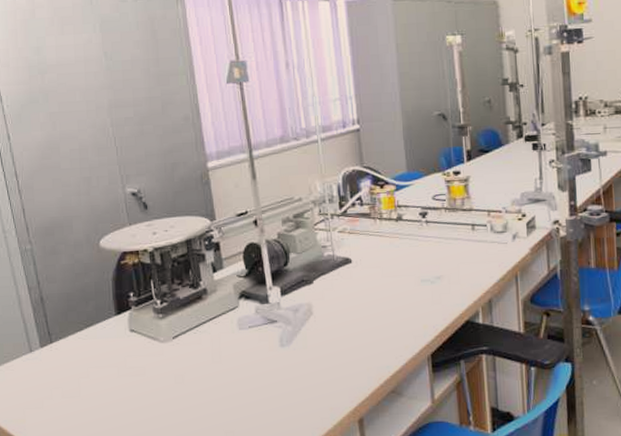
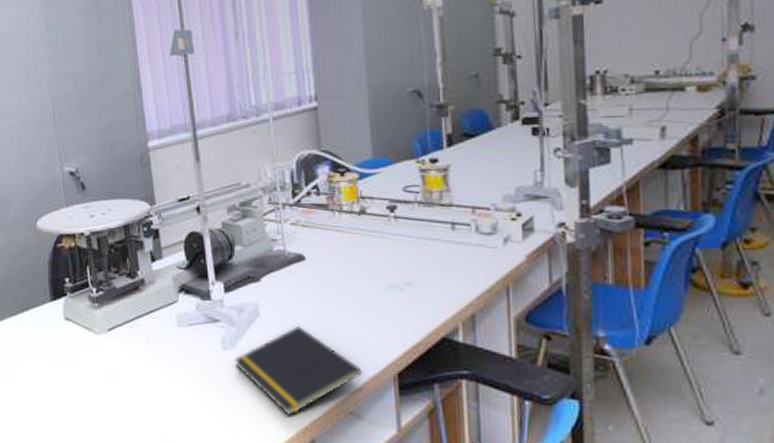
notepad: none [291,320,403,400] -> present [234,325,364,416]

